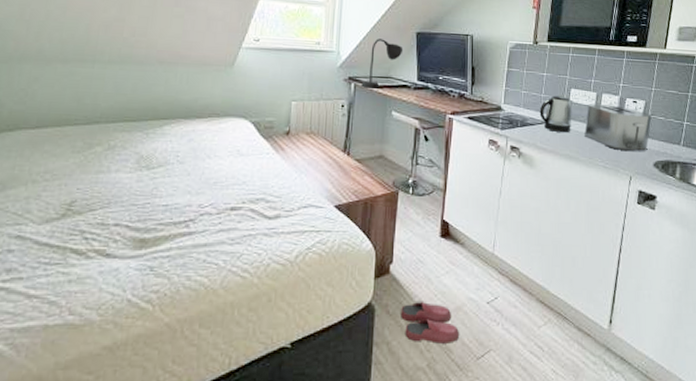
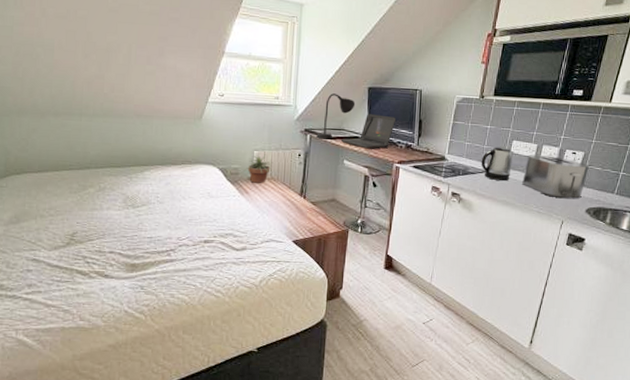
potted plant: none [281,105,313,138] -> present [245,154,273,183]
laptop computer: none [388,60,448,100] -> present [340,114,397,150]
slippers: present [401,301,459,344] -> none [349,320,398,354]

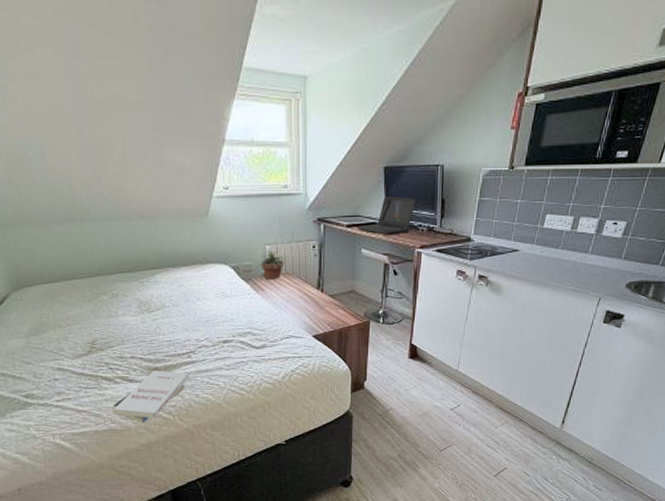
books: none [82,267,167,321] -> present [112,370,190,422]
desk lamp: present [316,93,356,140] -> none [330,177,371,228]
kettle: present [481,147,514,182] -> none [510,222,547,260]
toaster: present [522,155,589,199] -> none [556,228,632,273]

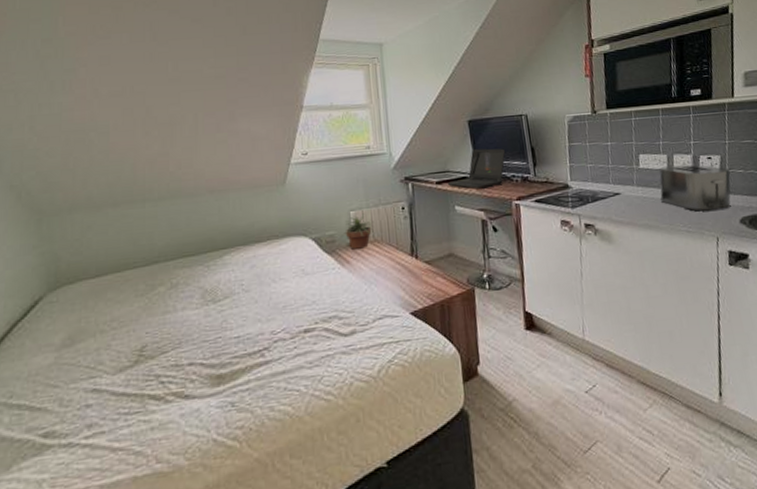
books: present [112,370,190,422] -> none [159,377,262,457]
toaster: none [556,228,632,273] -> present [659,164,731,212]

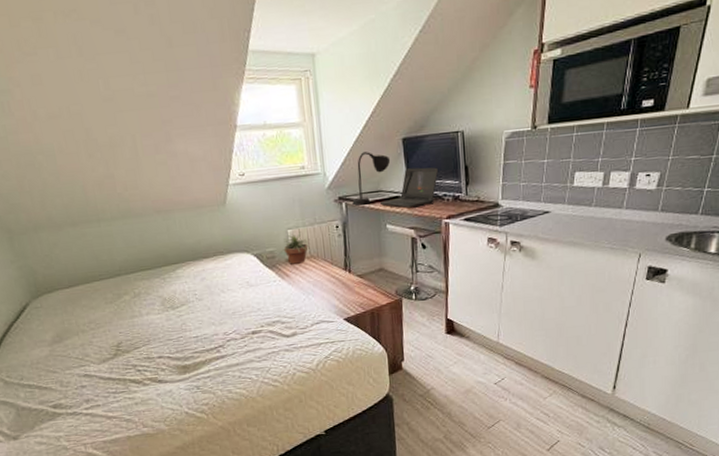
desk lamp: none [419,133,457,186] -> present [352,152,391,206]
toaster: present [659,164,731,212] -> none [590,182,667,230]

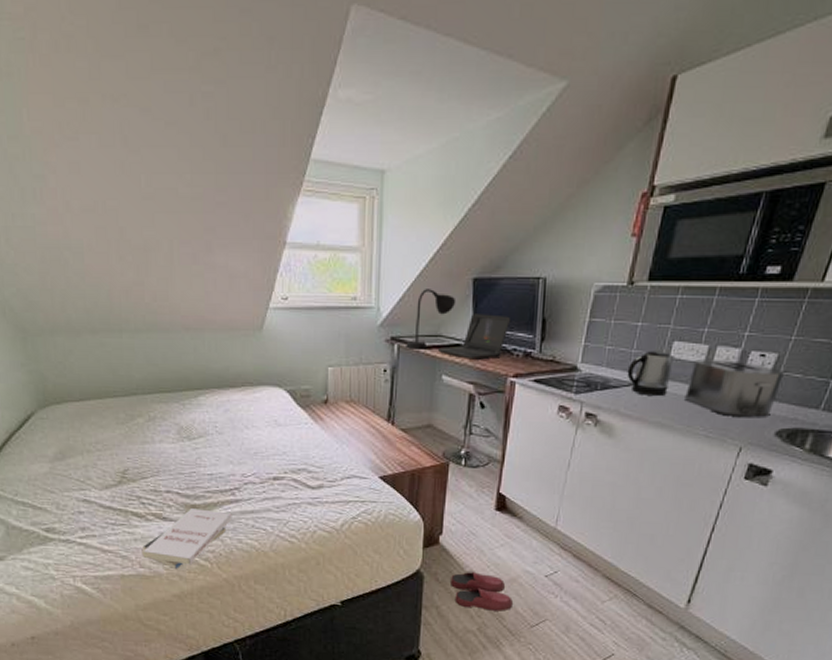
books: none [143,367,220,424] -> present [141,508,232,569]
potted plant: present [281,231,310,264] -> none [318,371,353,407]
slippers: none [416,388,470,420] -> present [451,571,513,611]
kettle: none [540,181,577,221] -> present [627,351,674,397]
toaster: none [590,182,667,230] -> present [685,360,784,417]

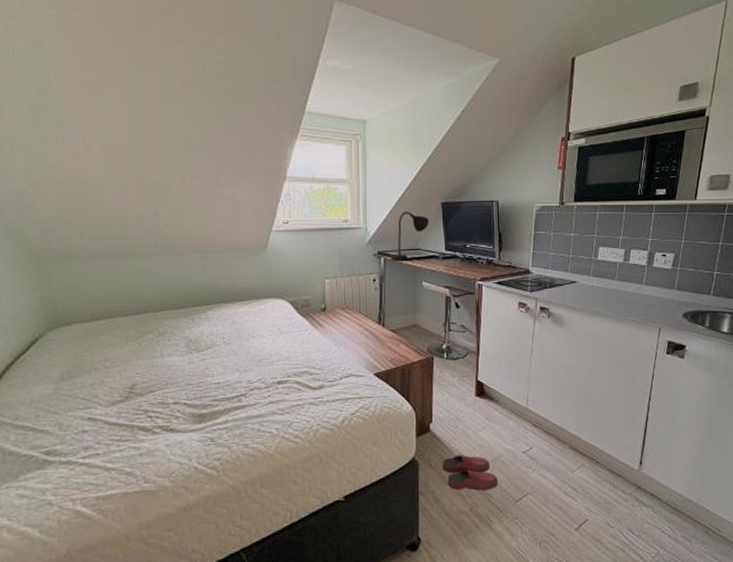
books: present [141,508,232,569] -> none [147,417,239,480]
laptop computer: present [437,314,511,361] -> none [417,230,475,269]
kettle: present [627,351,674,397] -> none [567,255,601,291]
toaster: present [685,360,784,417] -> none [613,260,681,304]

